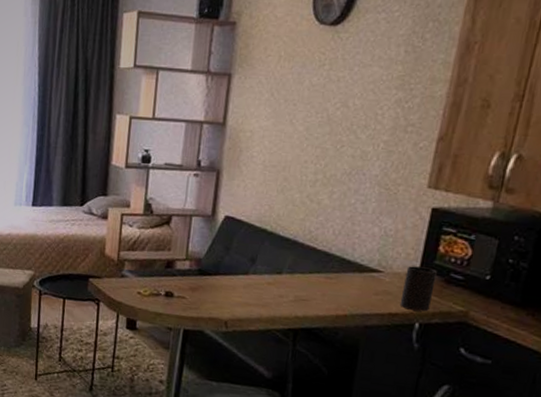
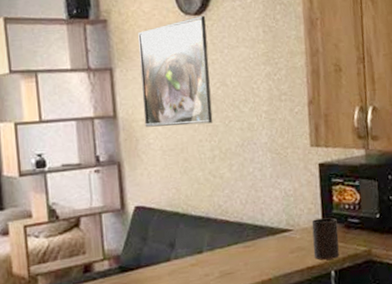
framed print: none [251,26,342,145] -> present [138,15,213,127]

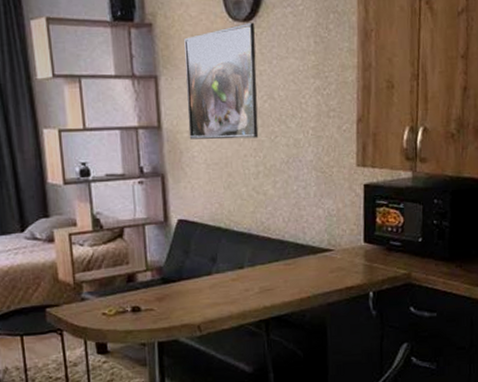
cup: present [311,217,340,260] -> none [353,239,379,281]

